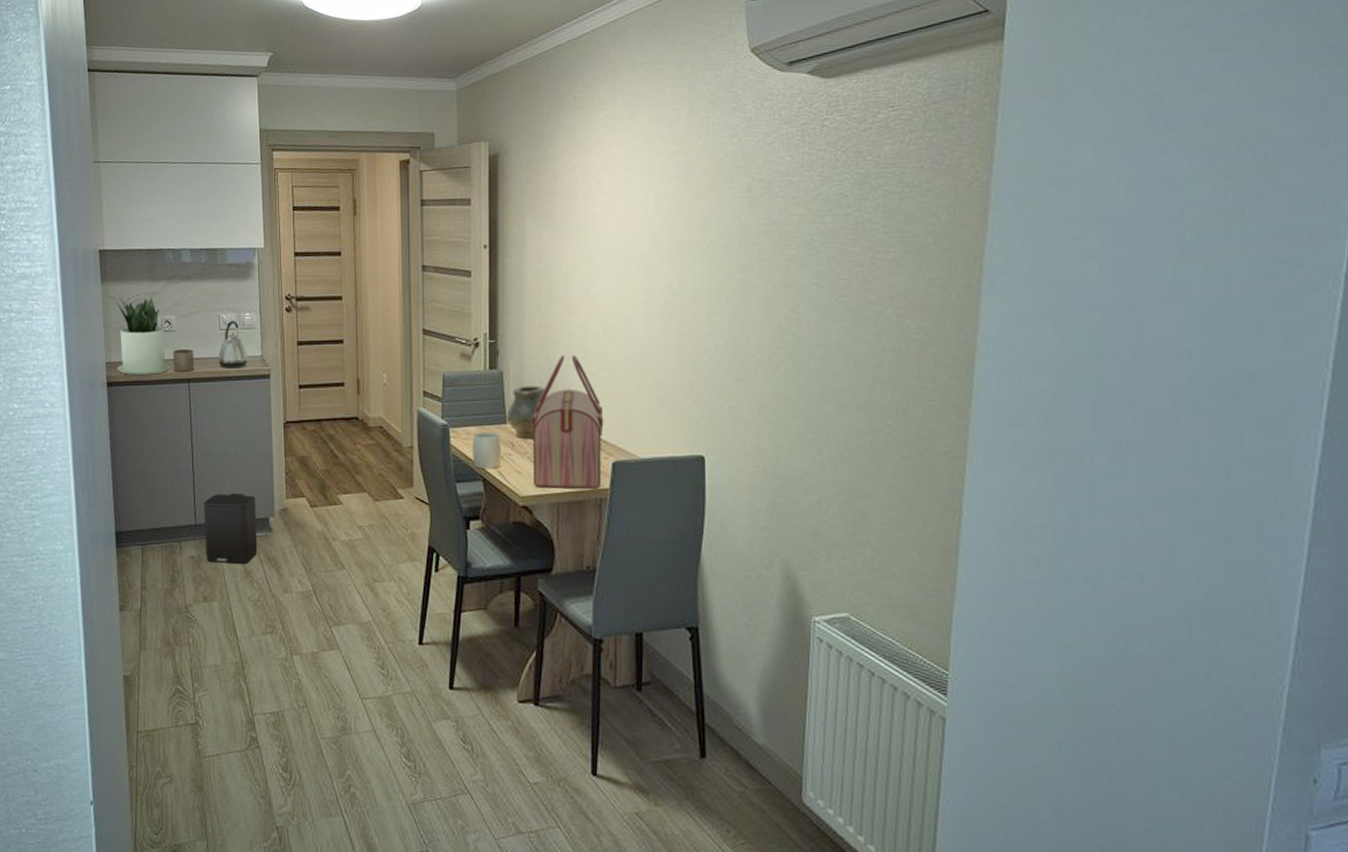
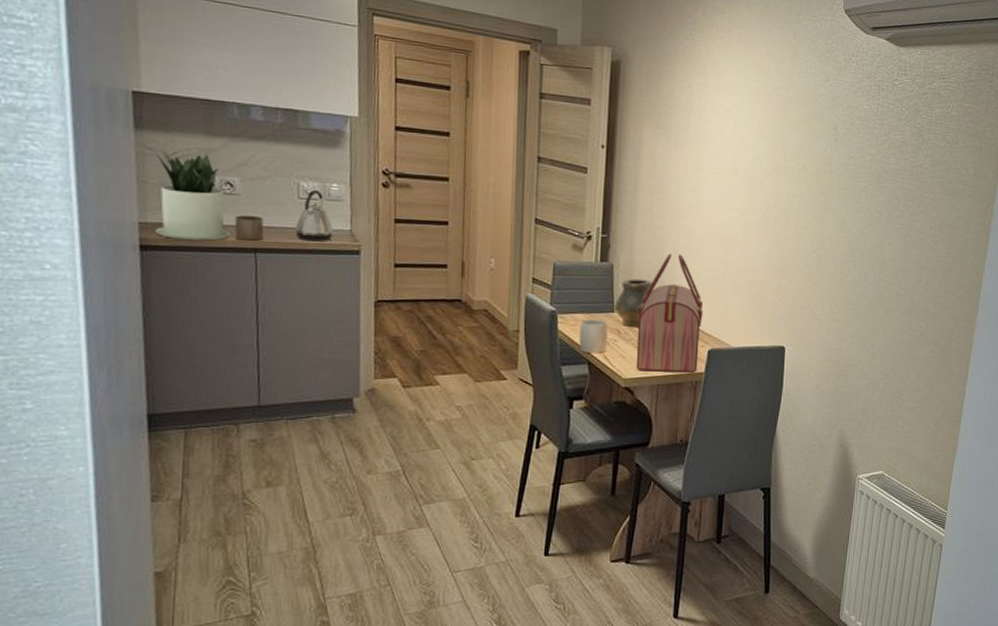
pedal bin: present [204,493,258,564] -> none [270,373,338,446]

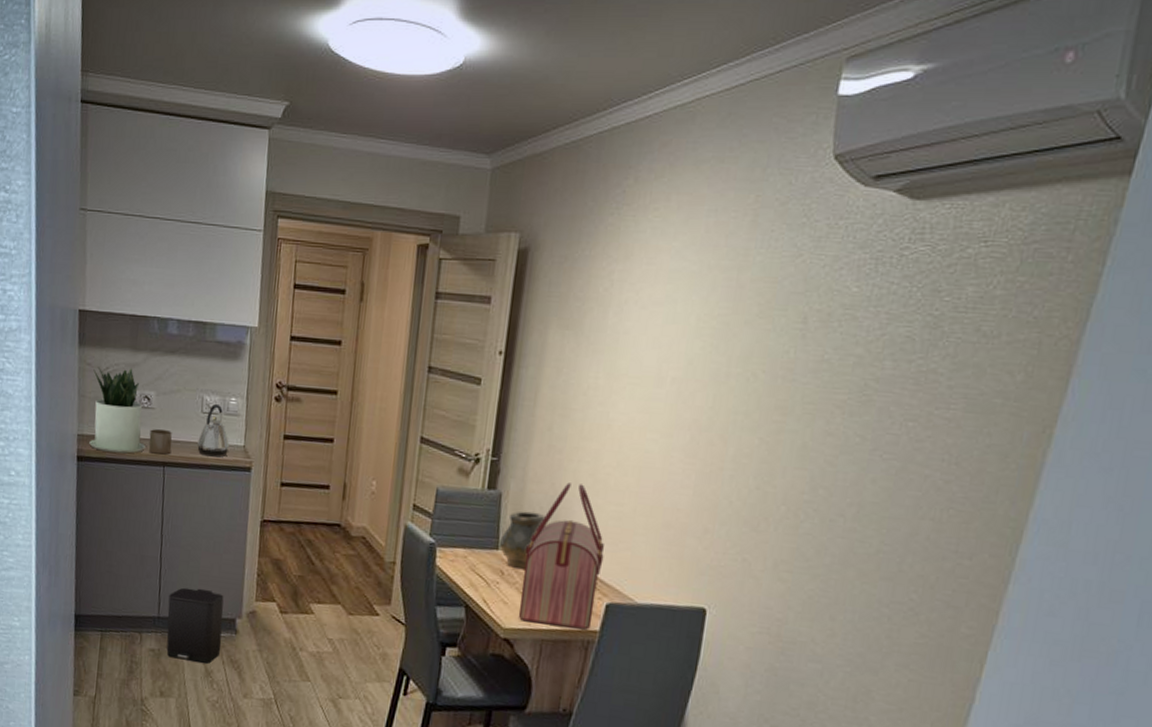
pedal bin: none [270,373,338,446] -> present [166,587,224,664]
mug: present [579,318,609,354] -> none [457,555,491,597]

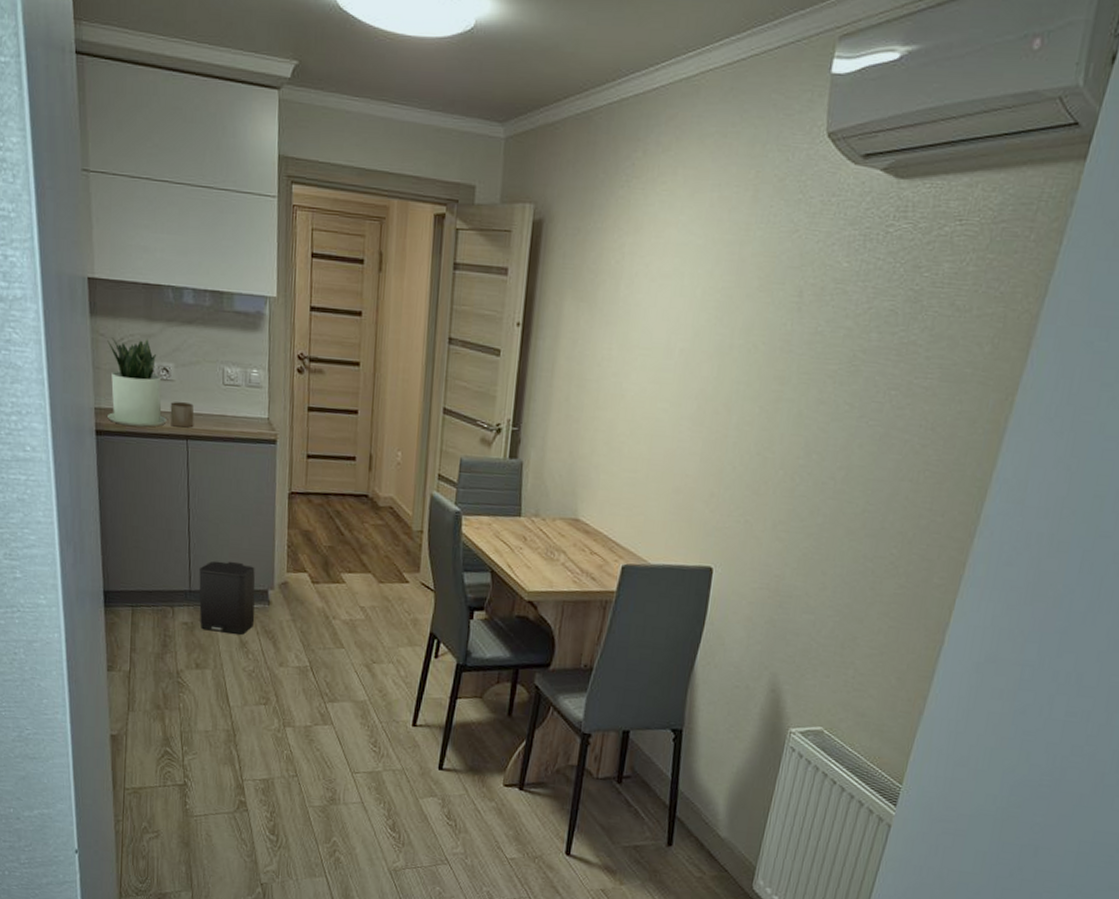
kettle: present [196,404,230,458] -> none [219,376,254,430]
vase: present [500,511,545,570] -> none [522,479,564,536]
handbag: present [518,483,604,630] -> none [541,451,620,591]

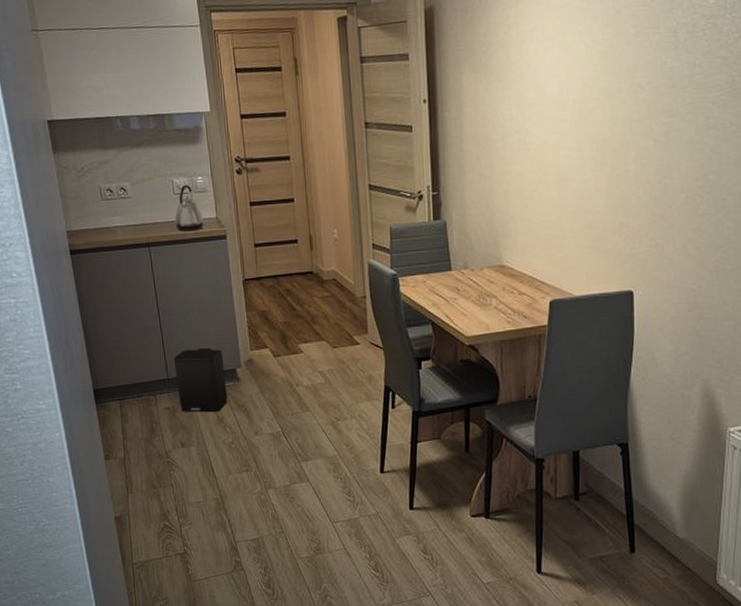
planter: present [107,337,167,428] -> none [70,165,130,243]
mug: present [170,402,194,429] -> none [131,215,153,238]
kettle: none [219,376,254,430] -> present [174,185,204,232]

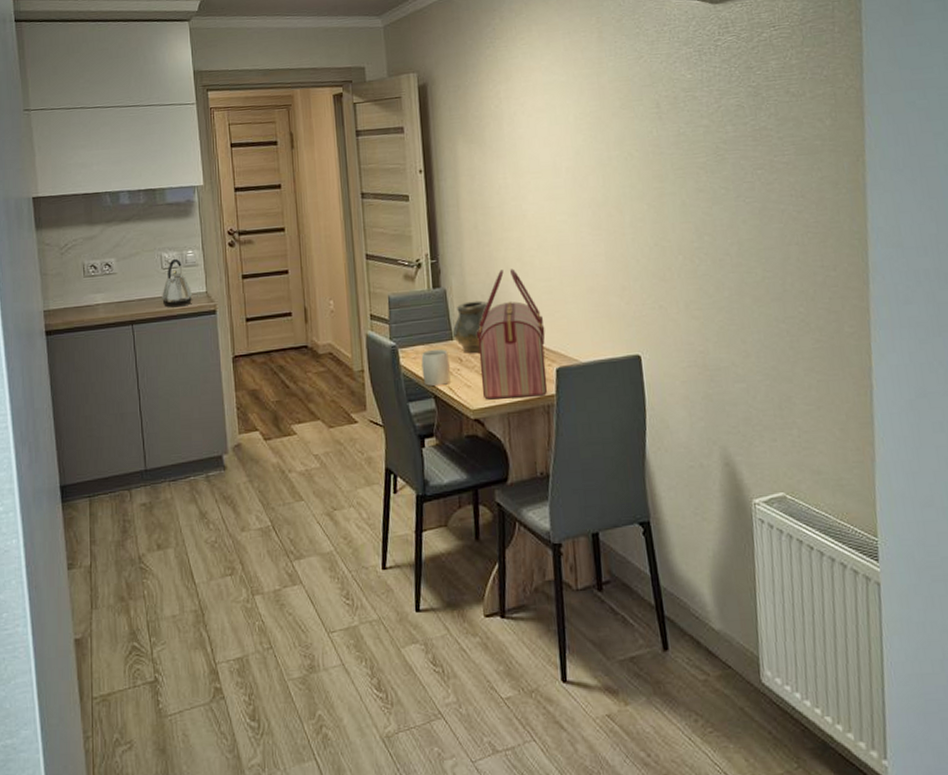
pedal bin: present [174,348,228,412] -> none [153,433,212,508]
mug: none [420,278,448,314] -> present [421,349,451,387]
vase: none [452,233,486,285] -> present [453,300,487,354]
handbag: none [475,203,541,328] -> present [477,269,547,400]

